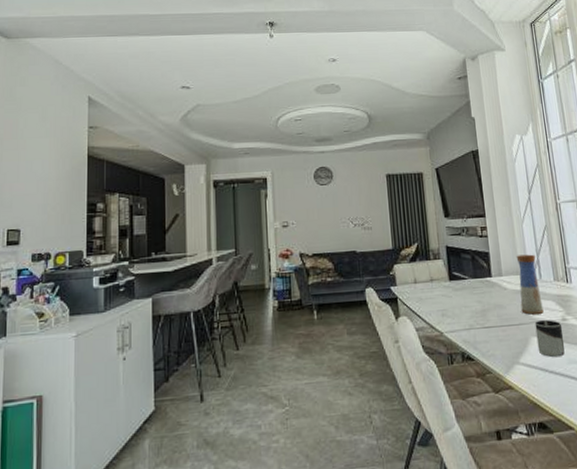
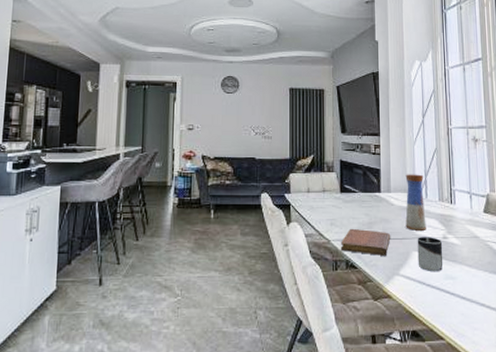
notebook: none [453,317,507,345] -> present [340,228,391,256]

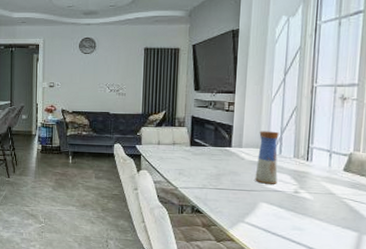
notebook: present [340,228,391,256] -> none [187,178,239,204]
cup: present [417,237,443,271] -> none [264,190,293,222]

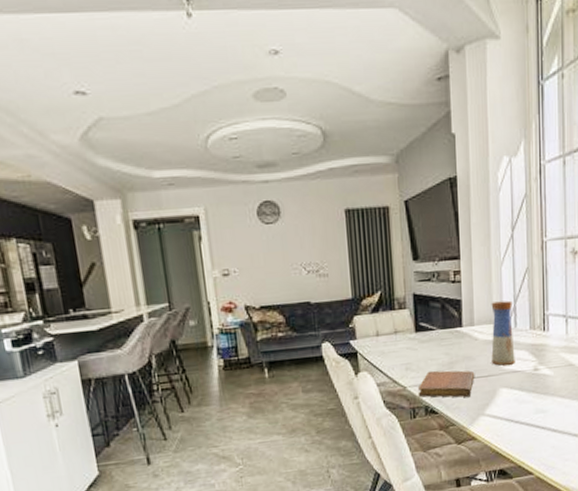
notebook: none [187,178,239,204] -> present [417,370,475,398]

